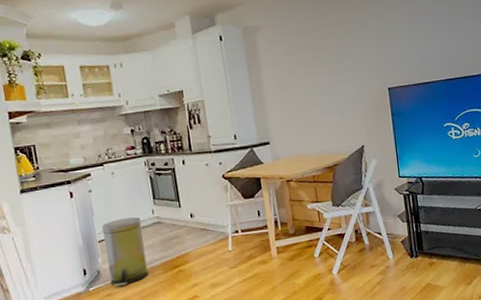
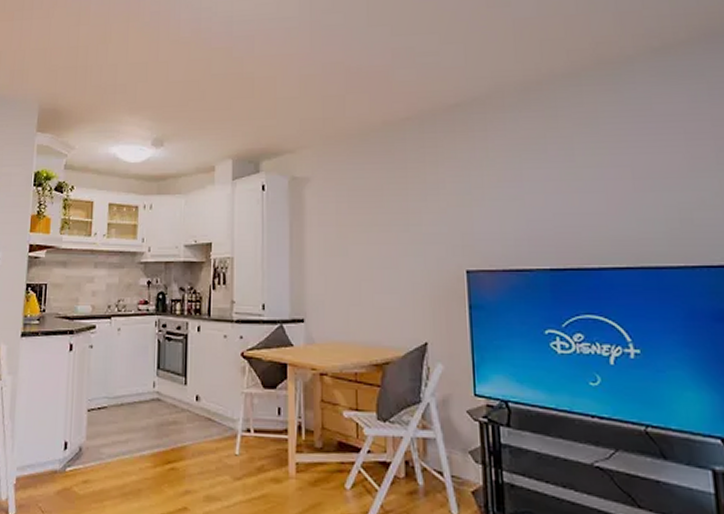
pedal bin: present [101,217,148,286] -> none [91,386,139,473]

